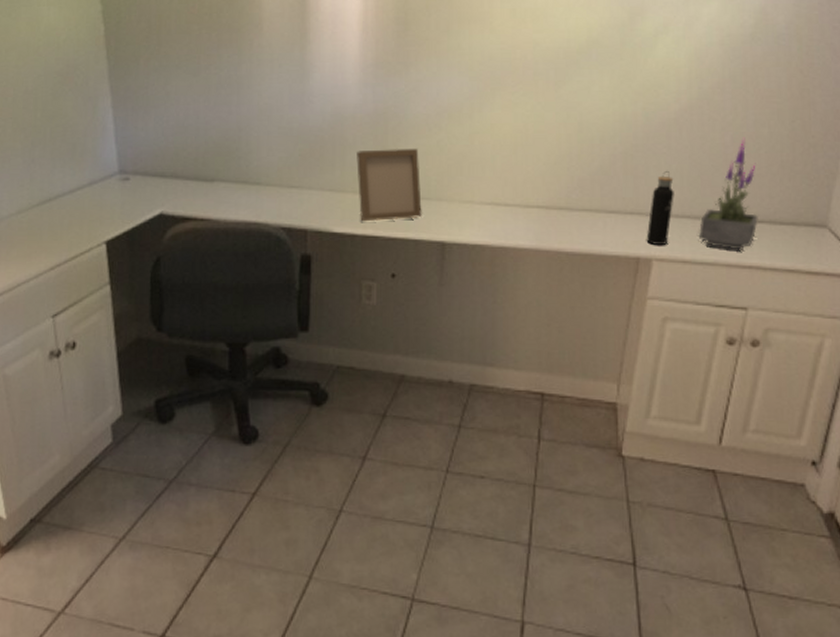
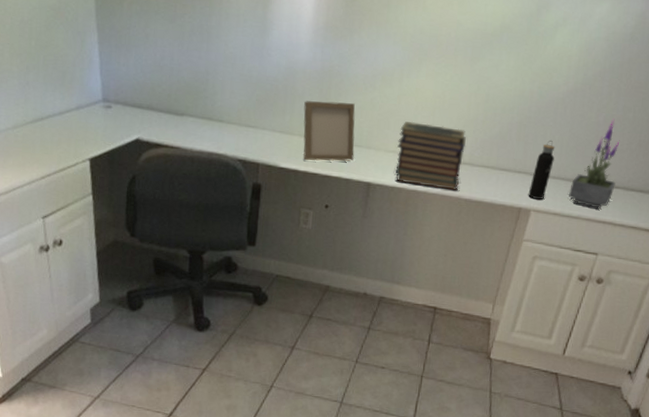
book stack: none [475,163,560,243] -> present [395,121,466,191]

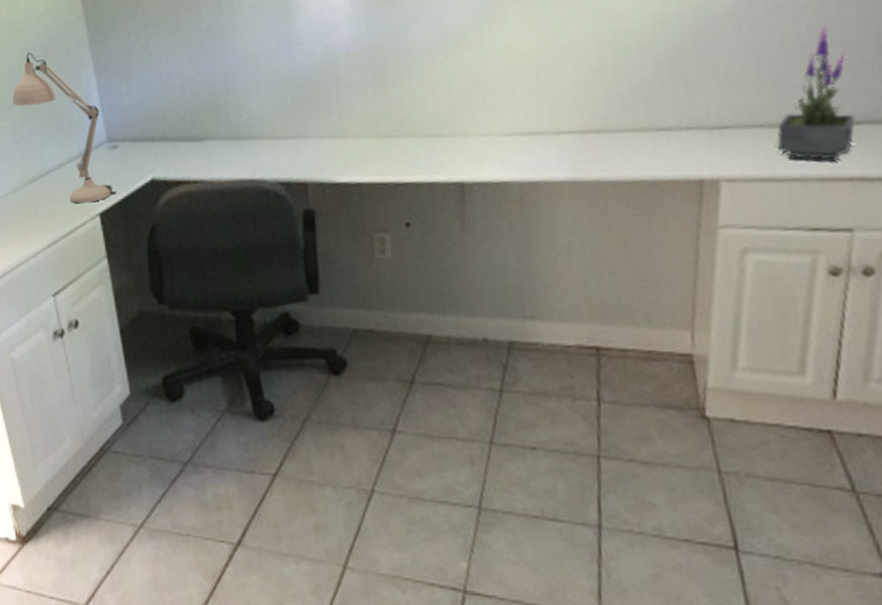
desk lamp: none [21,11,106,149] -> present [12,52,116,204]
photo frame: present [303,101,355,161] -> none [354,82,434,169]
book stack: present [395,121,466,191] -> none [492,85,597,175]
water bottle: present [528,140,555,200] -> none [709,73,741,163]

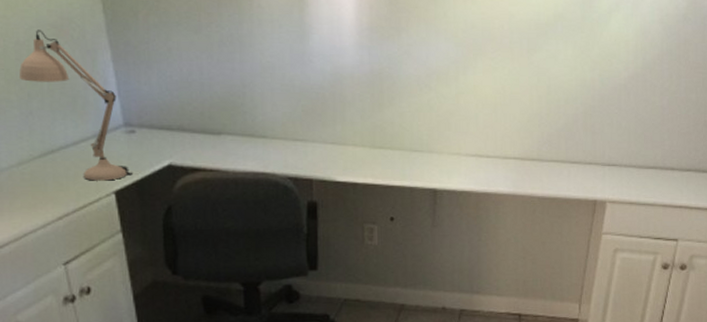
potted plant: present [776,23,855,160] -> none [641,101,687,193]

